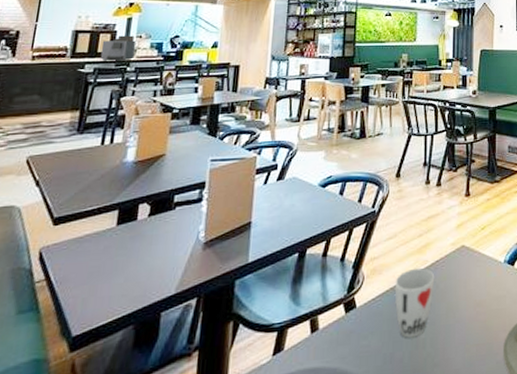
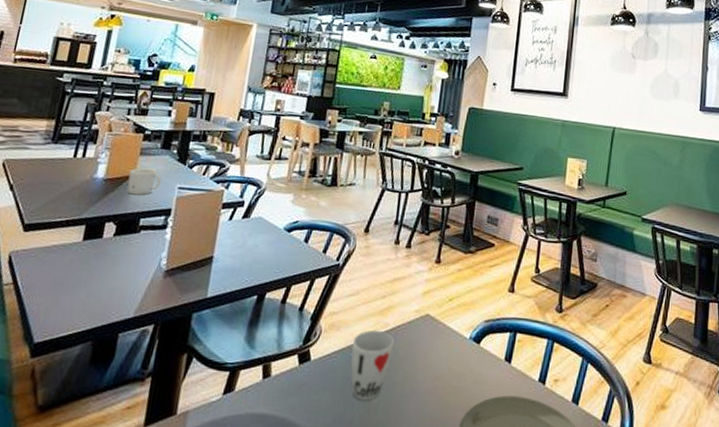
coffee machine: present [100,35,137,61] -> none [78,47,115,75]
mug: none [158,145,193,173] -> present [126,168,162,195]

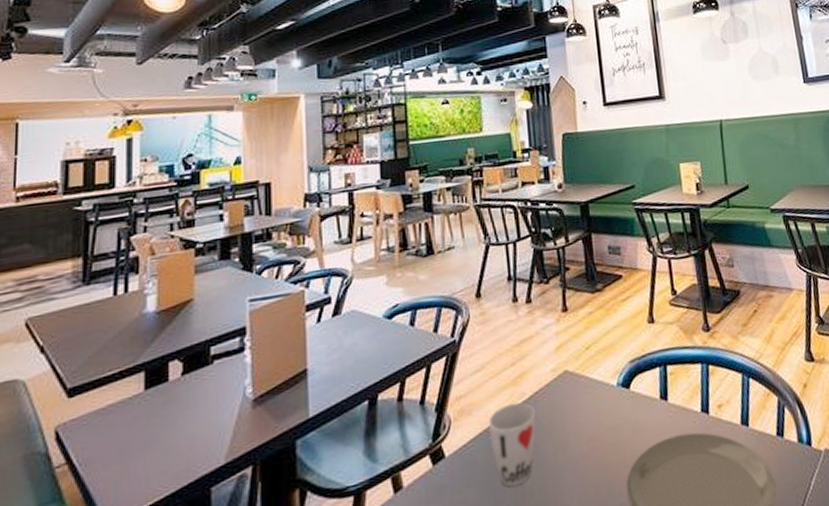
mug: present [126,168,162,195] -> none [186,285,227,322]

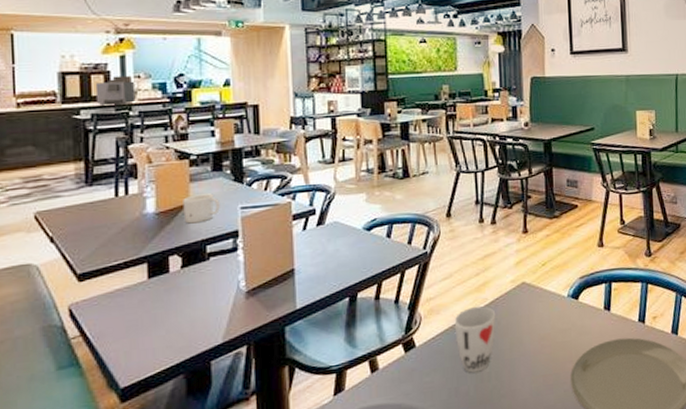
coffee machine: none [99,159,141,194] -> present [95,75,136,106]
mug: none [186,285,227,322] -> present [183,193,220,224]

